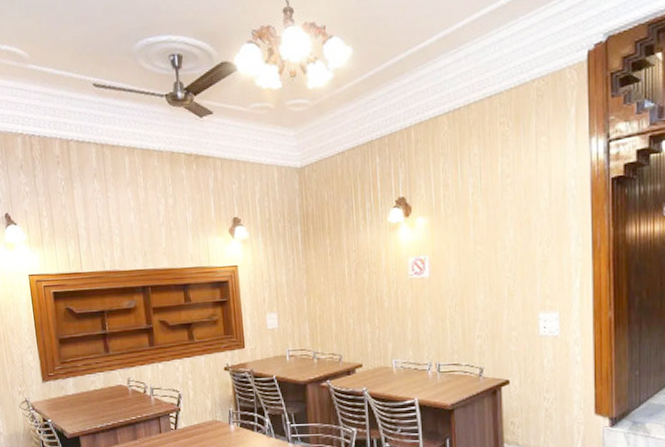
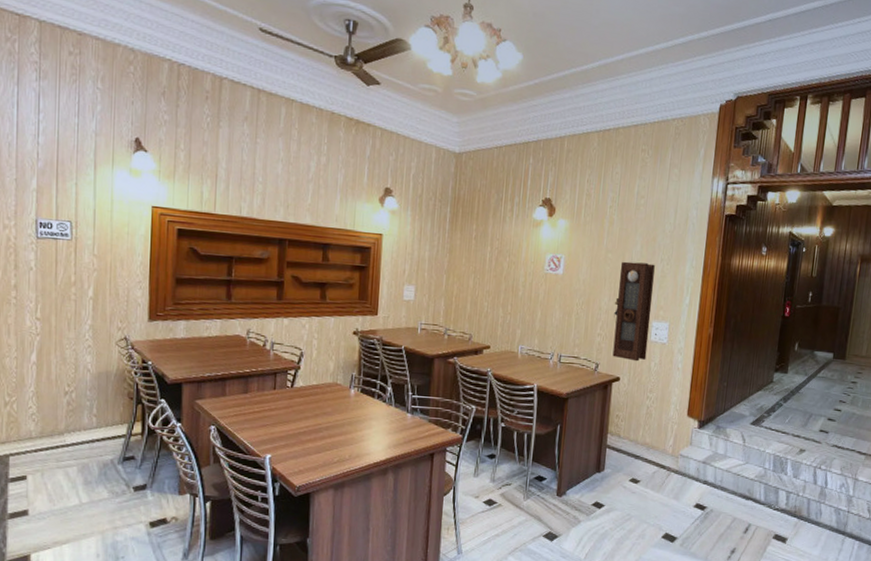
pendulum clock: none [491,249,537,361] -> present [612,261,655,362]

